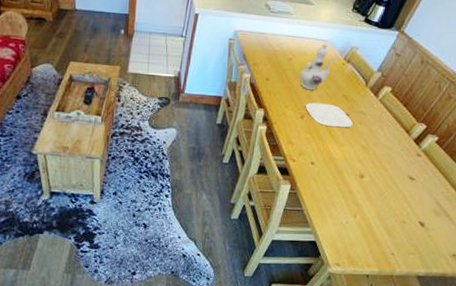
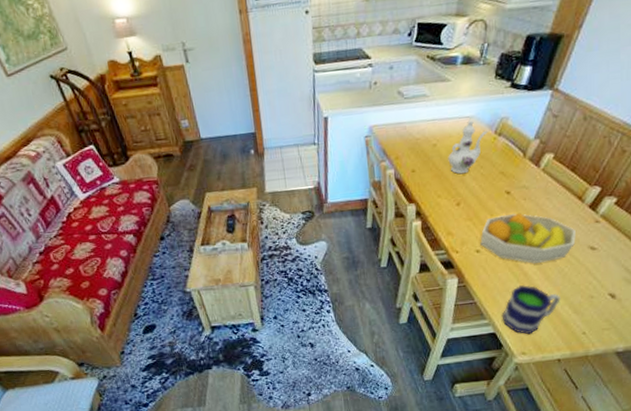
plate: present [305,102,353,128] -> none [459,184,516,209]
fruit bowl: none [315,134,400,184] -> present [480,212,576,264]
mug: none [324,201,378,248] -> present [502,285,560,335]

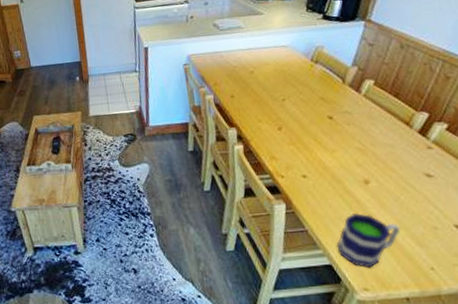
ewer: present [448,120,489,174] -> none [266,49,305,100]
fruit bowl: present [480,212,576,264] -> none [306,137,409,190]

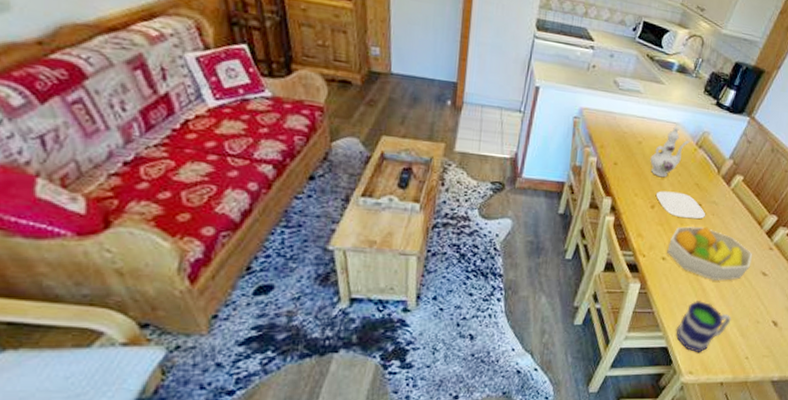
ewer: none [266,49,305,100] -> present [650,126,691,178]
plate: none [280,109,340,134] -> present [655,191,705,220]
fruit bowl: none [306,137,409,190] -> present [667,226,752,281]

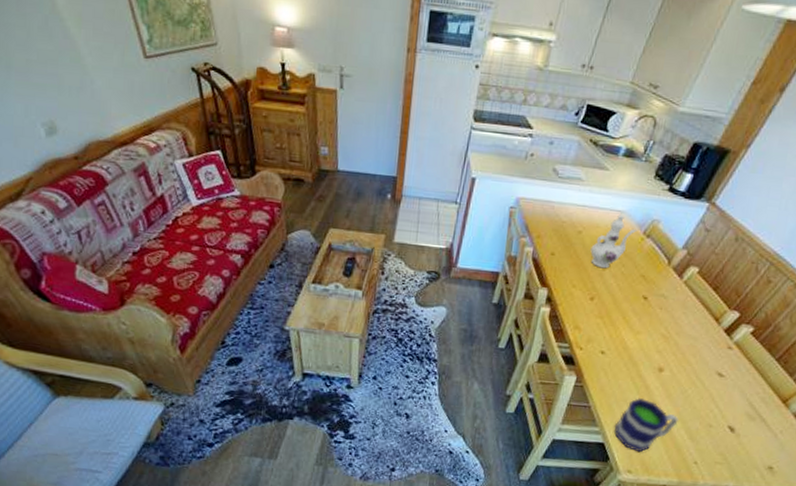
plate: present [655,191,705,220] -> none [595,282,652,313]
fruit bowl: present [667,226,752,281] -> none [606,320,707,379]

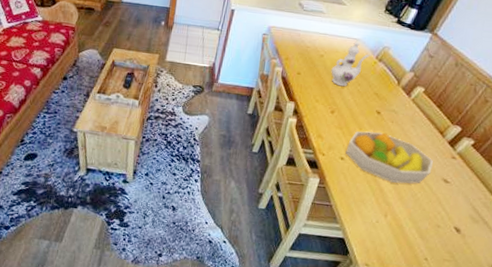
fruit bowl: none [606,320,707,379] -> present [345,131,433,184]
mug: present [614,398,679,453] -> none [353,199,410,248]

